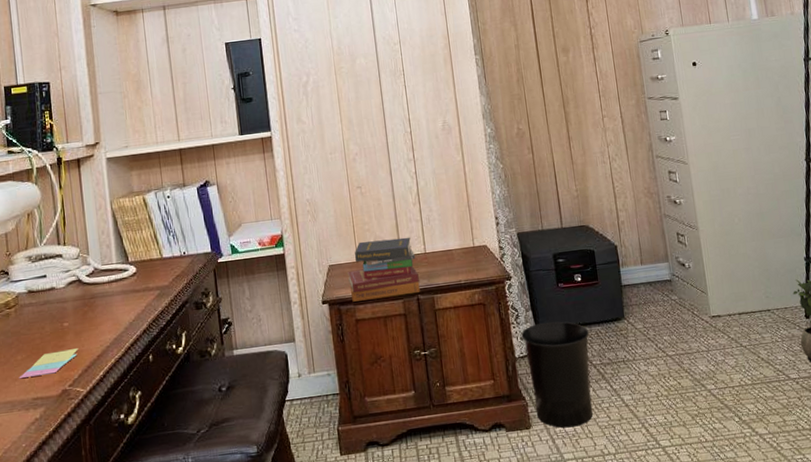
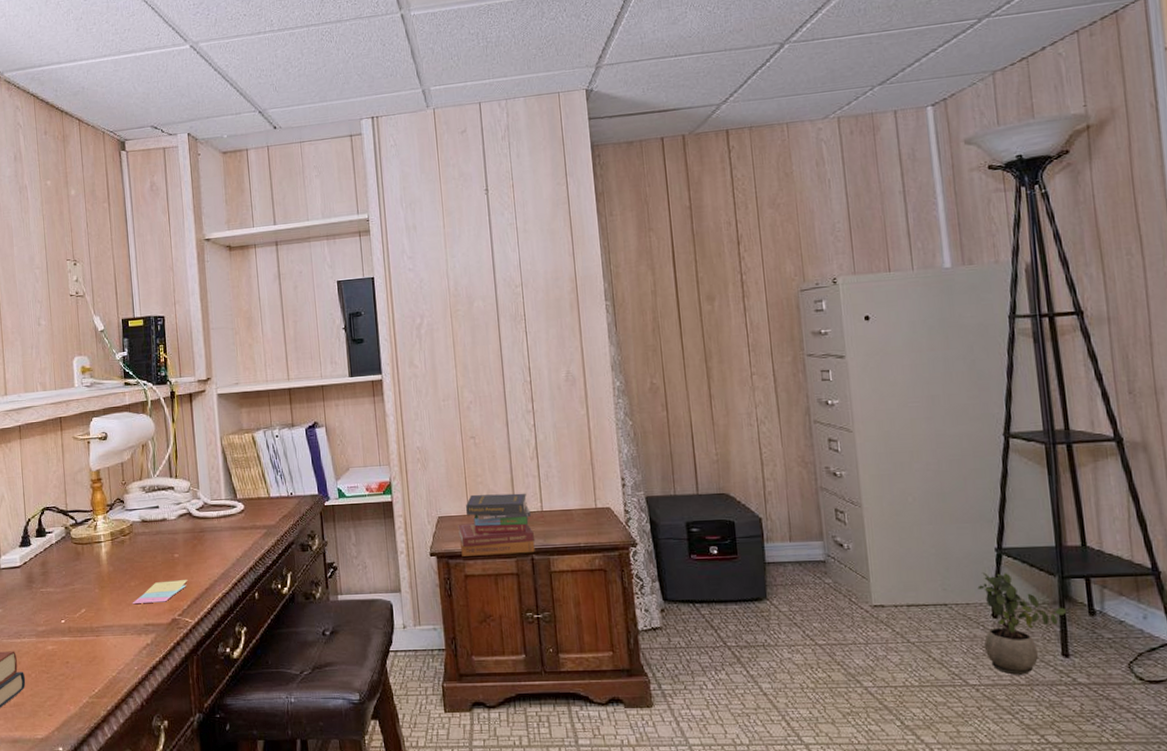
waste bin: present [521,321,593,428] -> none [646,595,725,711]

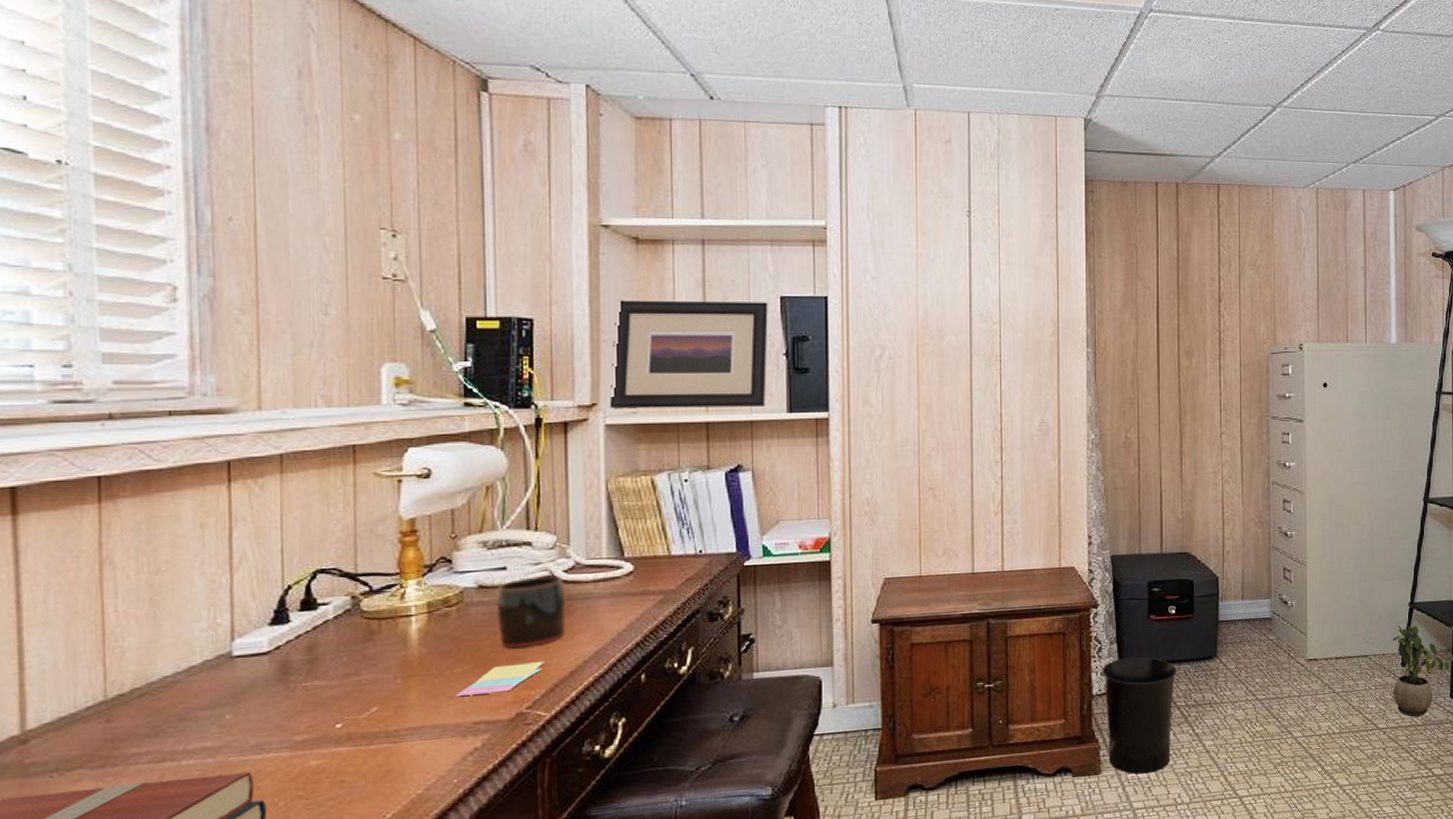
mug: none [153,512,201,569] -> present [495,574,565,648]
picture frame: none [218,287,332,382] -> present [609,300,768,409]
books: present [458,493,535,556] -> none [907,551,992,623]
waste bin: none [646,595,725,711] -> present [1102,656,1176,774]

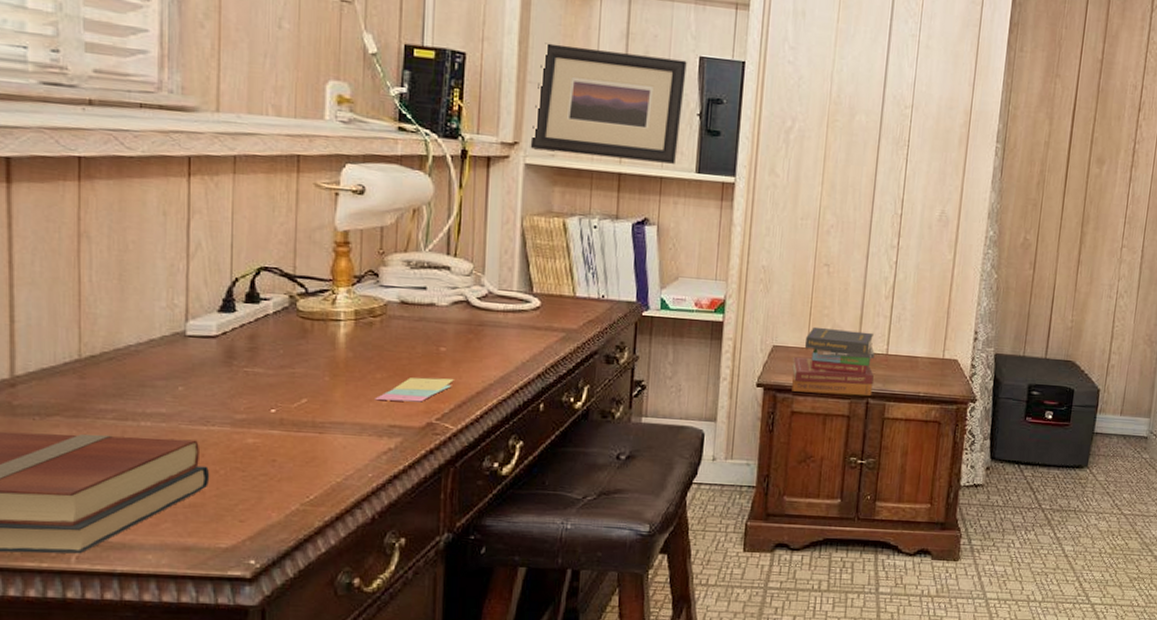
mug: present [495,574,565,648] -> none [415,299,477,364]
books: none [907,551,992,623] -> present [792,326,875,397]
waste bin: present [1102,656,1176,774] -> none [968,454,1046,568]

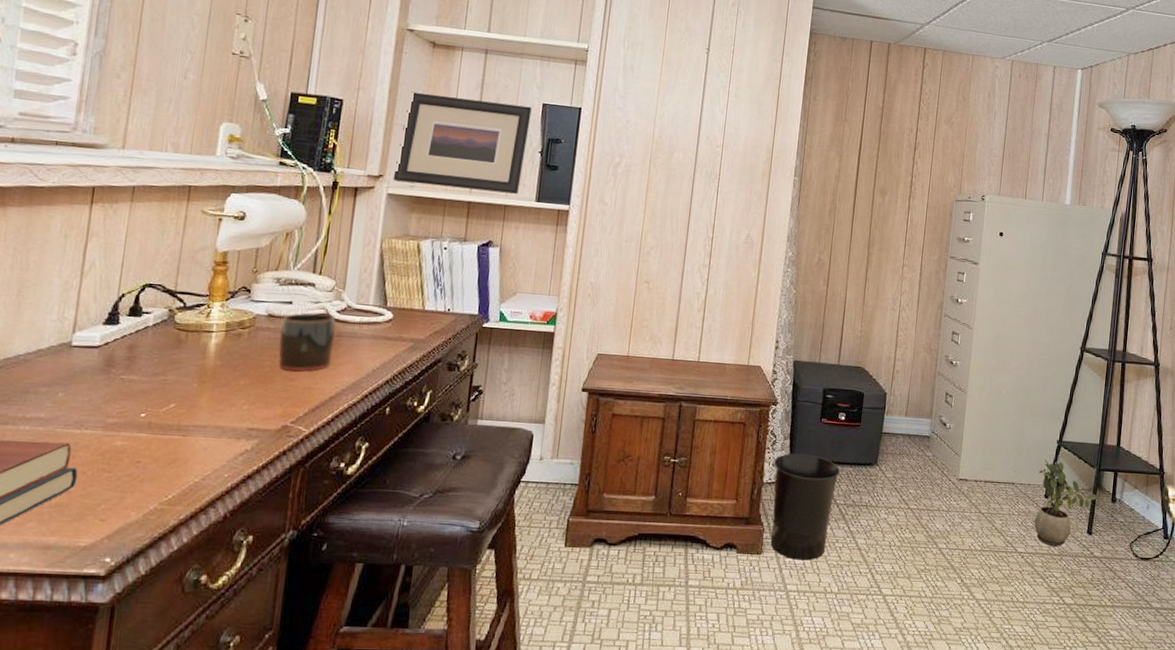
sticky notes: present [375,377,454,402] -> none [237,383,310,407]
mug: none [415,299,477,364] -> present [278,312,336,371]
books: present [792,326,875,397] -> none [613,336,688,400]
waste bin: none [968,454,1046,568] -> present [770,453,840,561]

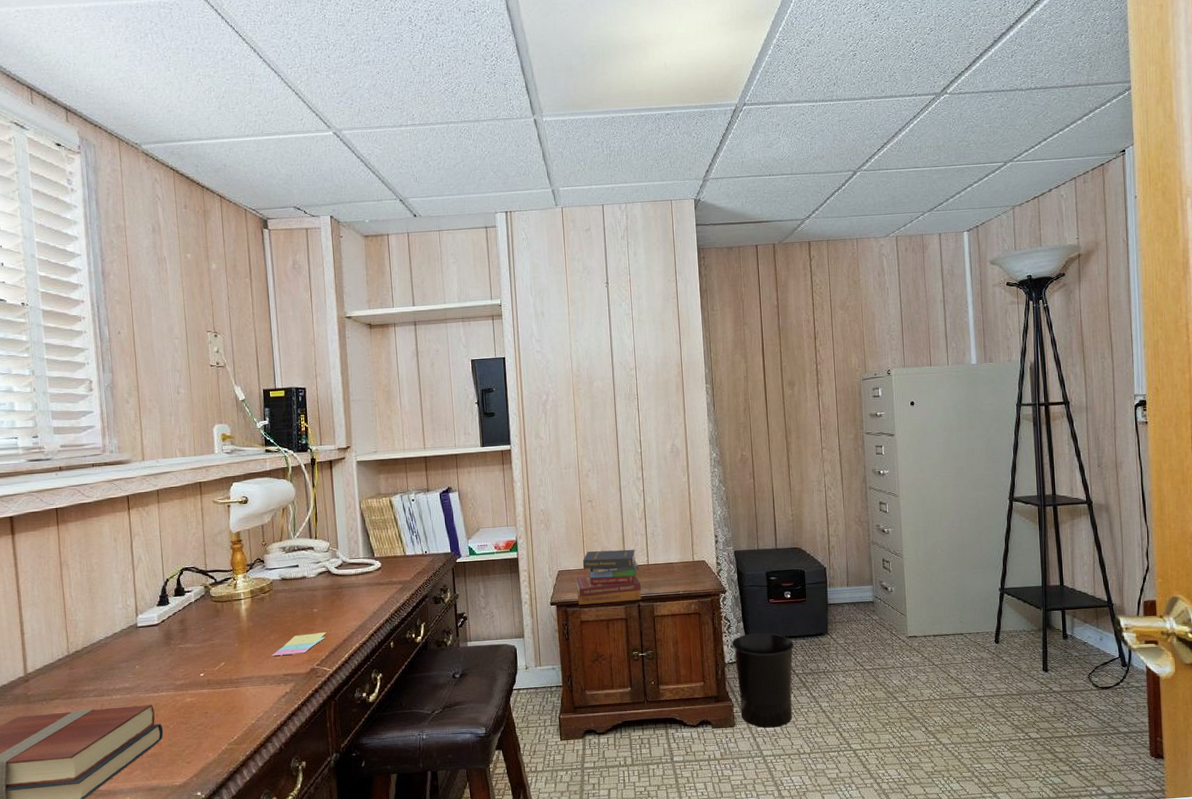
sticky notes: none [237,383,310,407] -> present [271,632,326,657]
mug: present [278,312,336,371] -> none [293,570,339,623]
picture frame: present [393,91,532,194] -> none [358,364,465,450]
books: none [613,336,688,400] -> present [575,549,642,605]
potted plant: present [1034,460,1097,547] -> none [985,608,1048,687]

